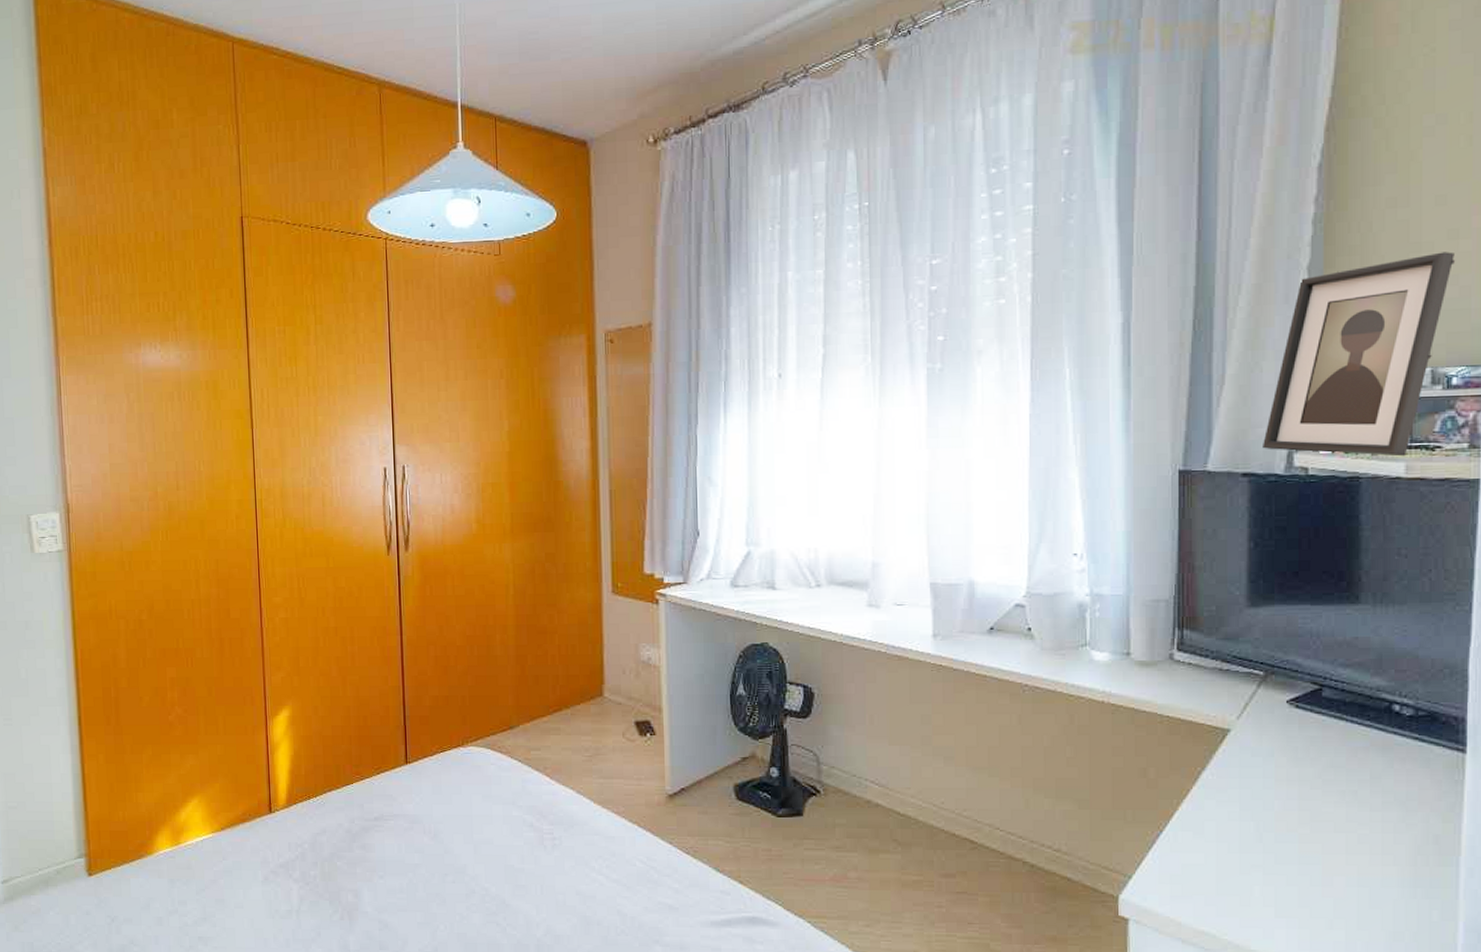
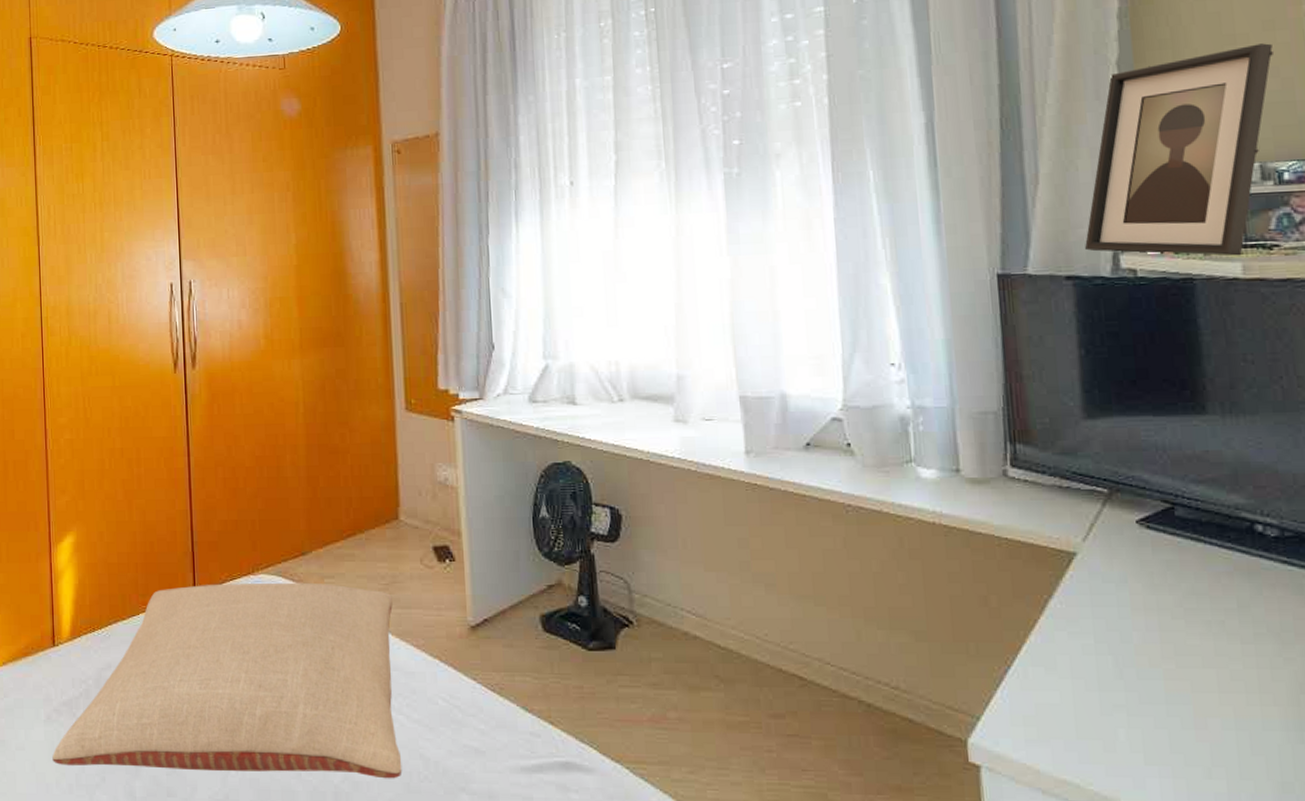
pillow: none [270,754,601,933] -> present [52,582,403,779]

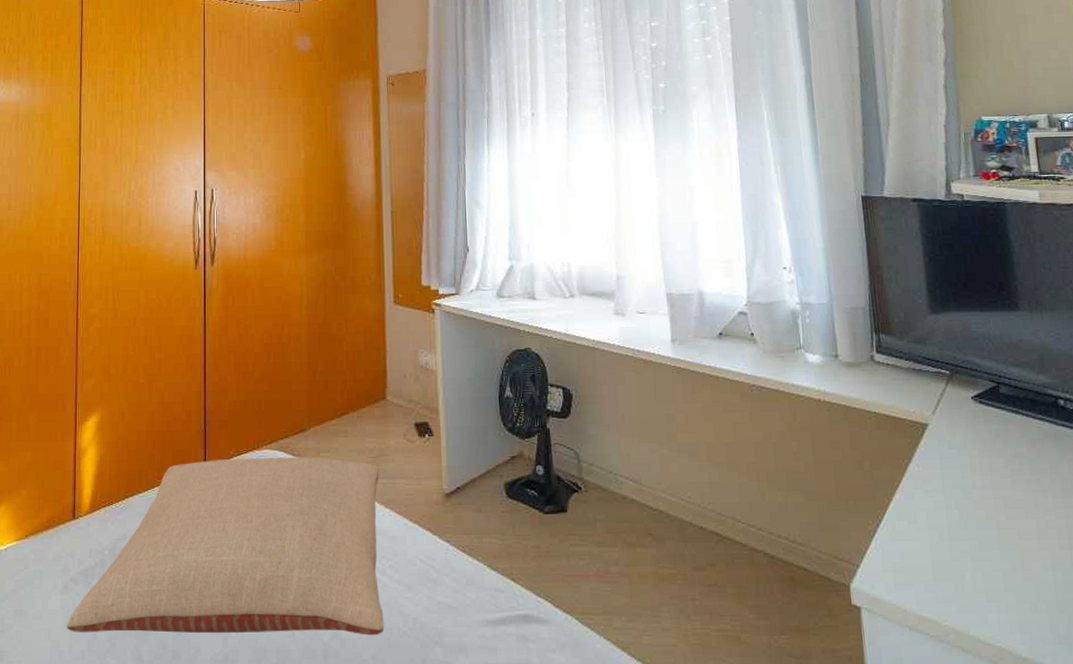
picture frame: present [1085,43,1275,256] -> none [925,23,1053,186]

